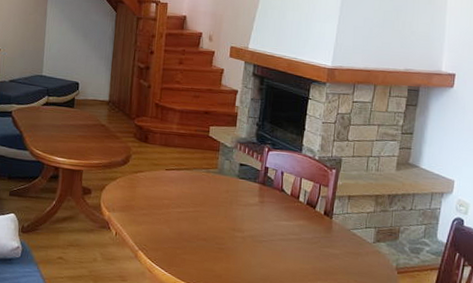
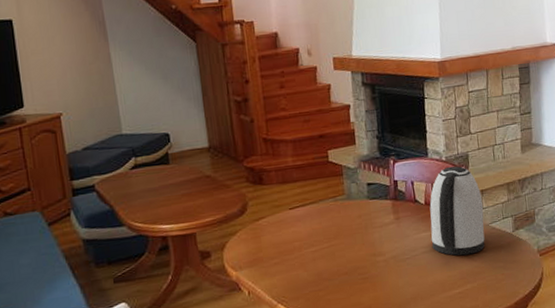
kettle: none [289,166,348,254] -> present [429,166,485,256]

